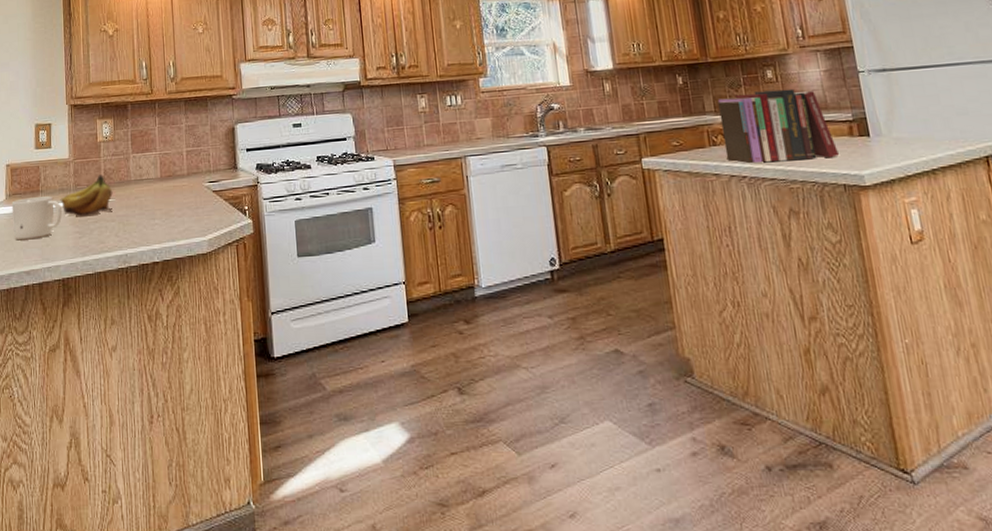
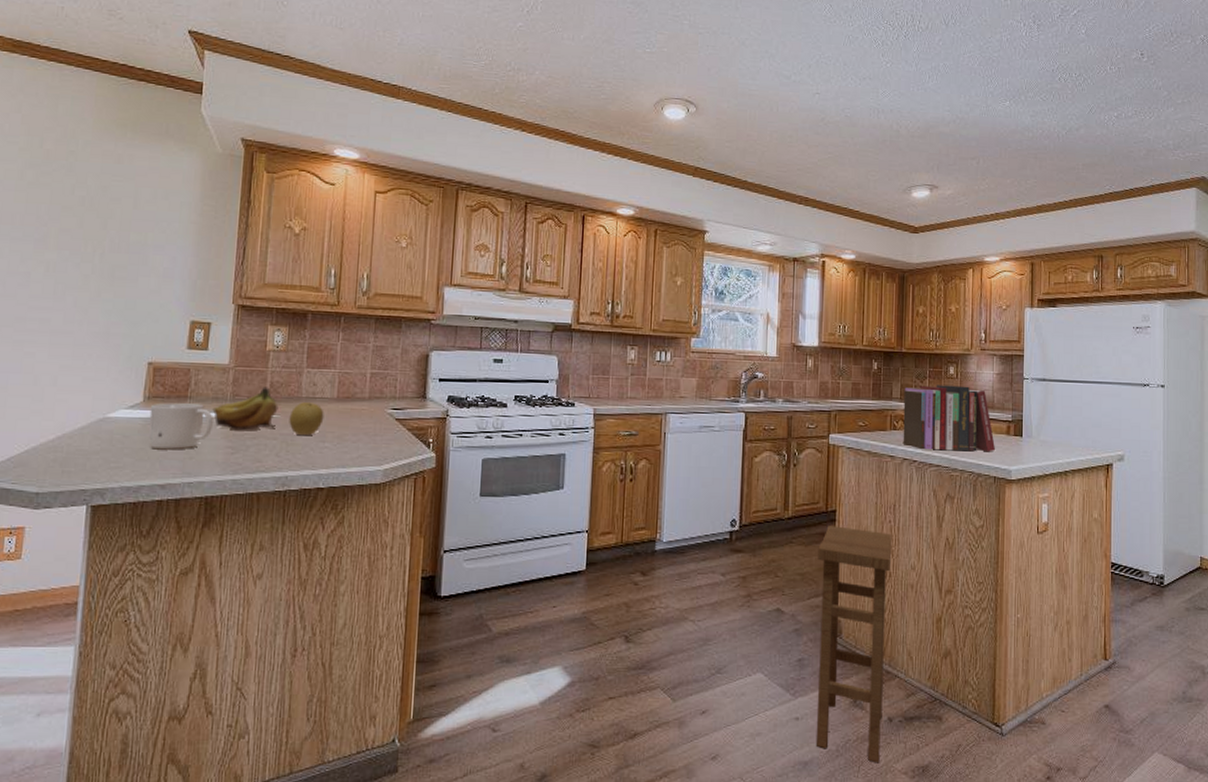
fruit: none [123,184,152,216] -> present [289,402,324,436]
bar stool: none [650,255,765,520] -> present [817,526,892,763]

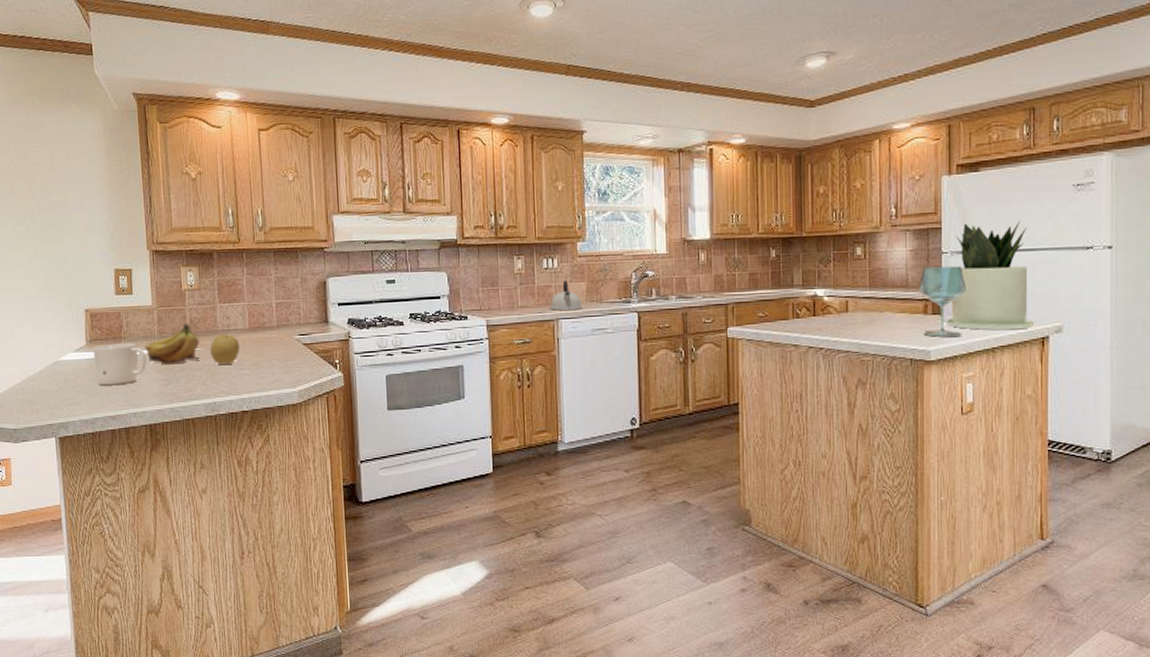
kettle: none [659,375,691,405] -> present [550,280,582,310]
bar stool: present [817,526,892,763] -> none [722,418,800,644]
books: present [903,385,996,452] -> none [806,266,912,337]
wine glass: none [1002,390,1044,458] -> present [917,265,967,337]
planter: none [1024,353,1103,456] -> present [944,221,1037,331]

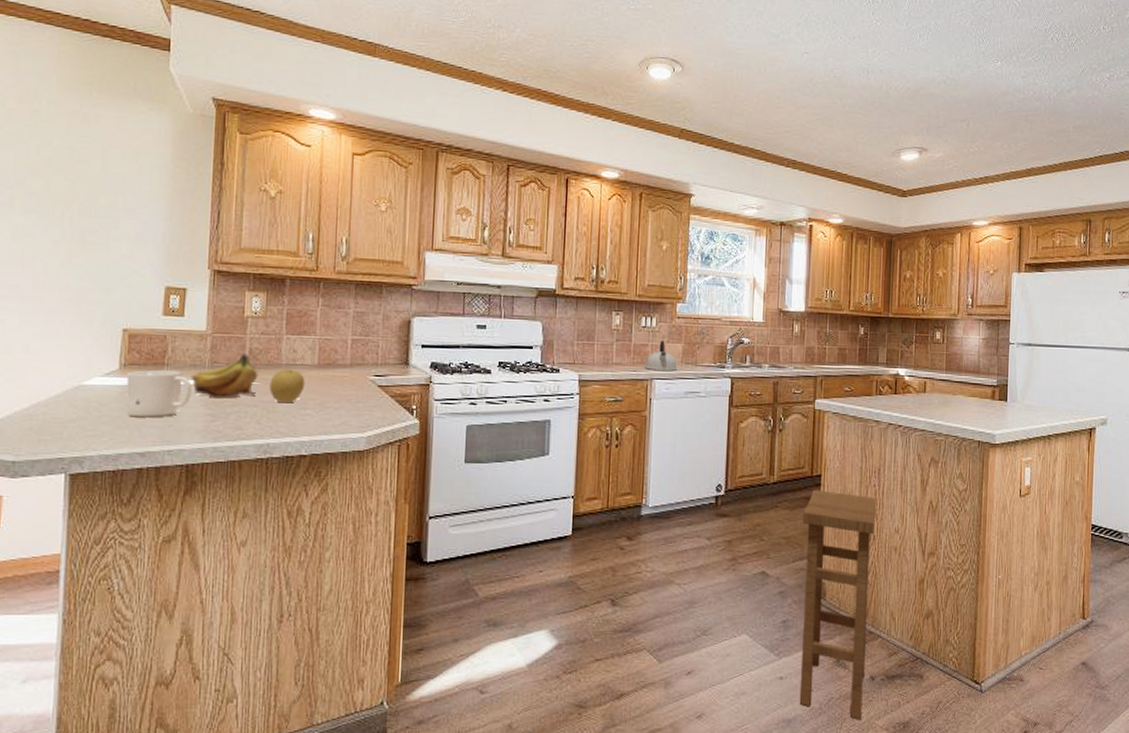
bar stool: none [722,418,800,644] -> present [800,490,877,720]
wine glass: present [917,265,967,337] -> none [987,355,1029,422]
planter: present [944,221,1037,331] -> none [1008,318,1086,420]

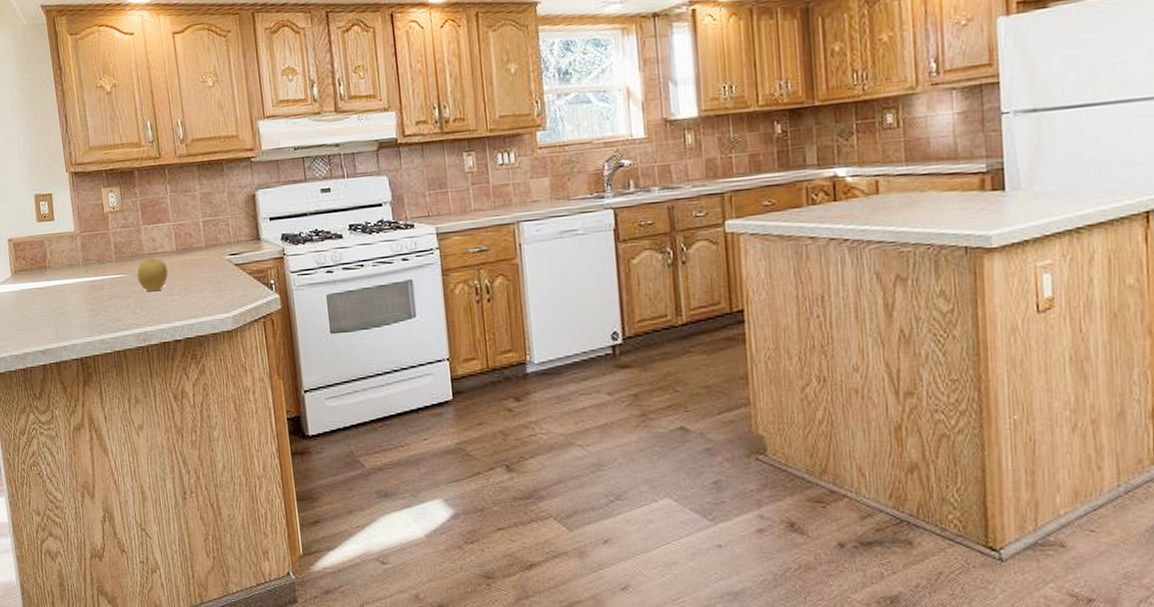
mug: present [126,370,192,418] -> none [18,272,74,319]
fruit: present [190,353,258,399] -> none [69,248,127,294]
kettle: present [644,340,677,371] -> none [508,177,546,212]
bar stool: present [800,490,877,720] -> none [725,328,832,594]

